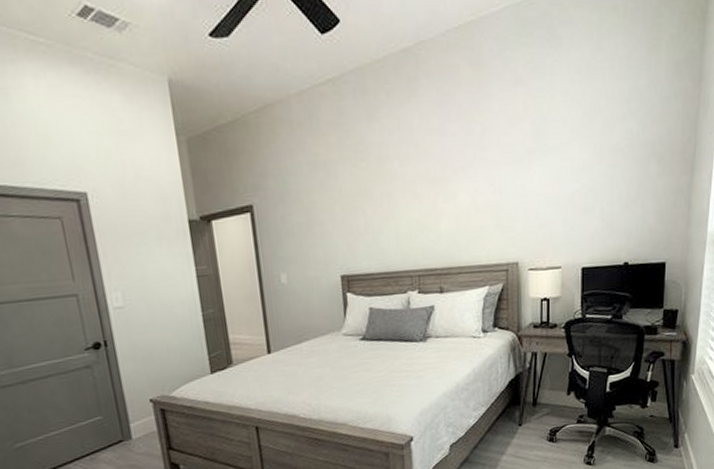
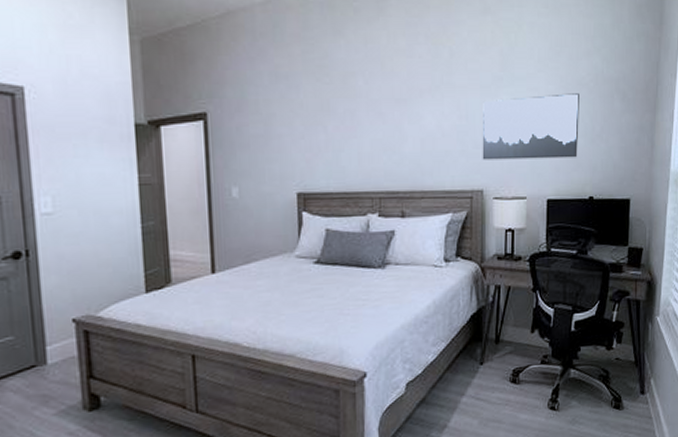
wall art: none [516,159,614,233] -> present [482,93,579,160]

